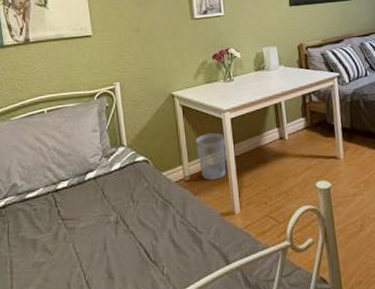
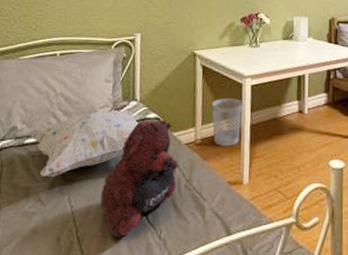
decorative pillow: none [28,156,129,228] -> present [28,109,139,178]
teddy bear: none [103,162,172,278] -> present [100,120,178,238]

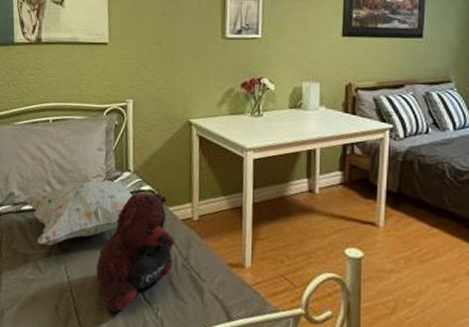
wastebasket: present [211,97,244,147] -> none [209,171,245,226]

